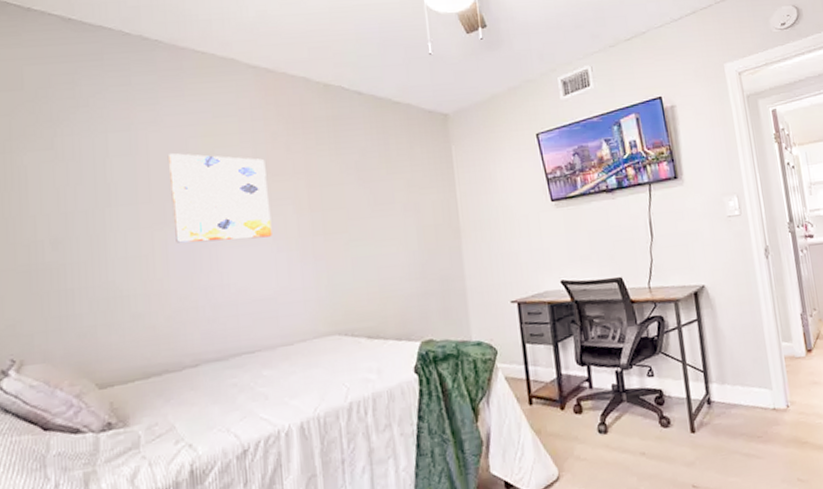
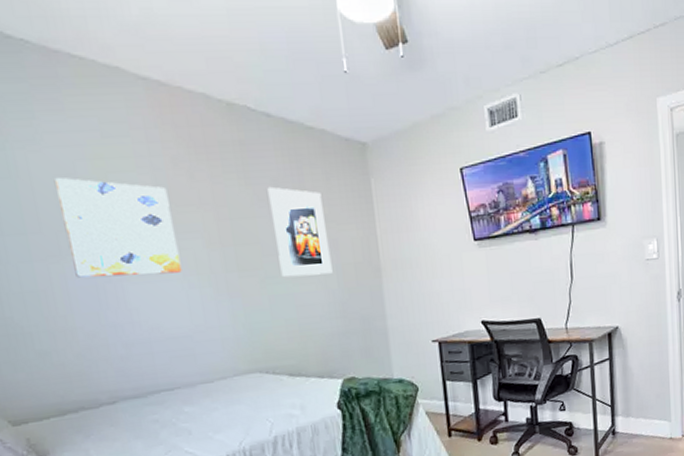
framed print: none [356,155,414,240] -> present [267,186,333,278]

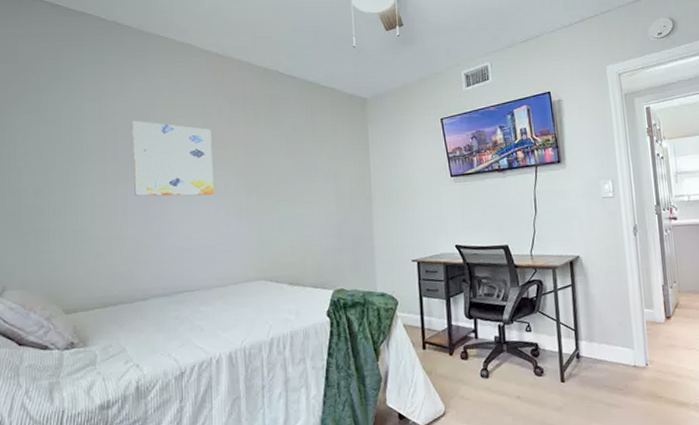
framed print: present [267,186,333,278] -> none [287,130,332,202]

